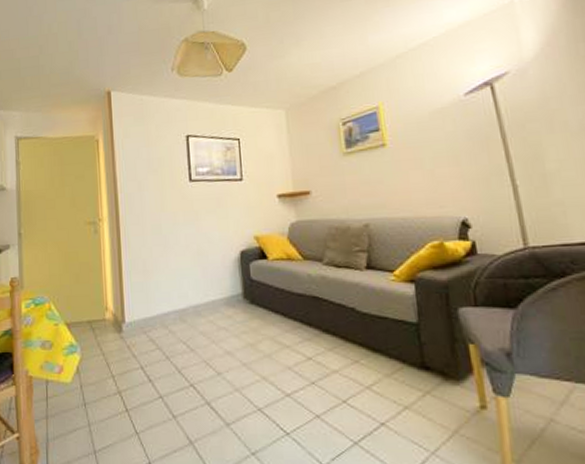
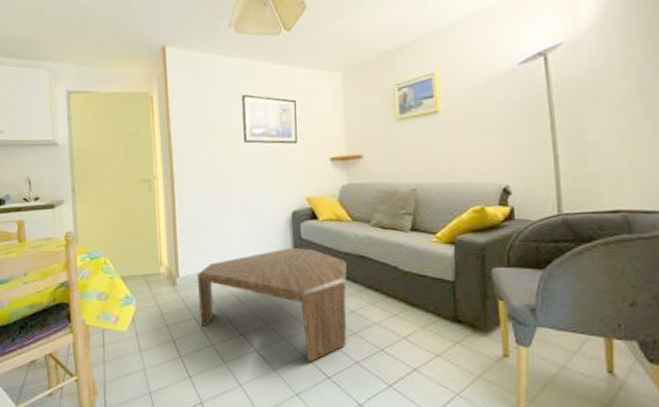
coffee table: none [143,290,305,417] -> present [196,248,347,363]

